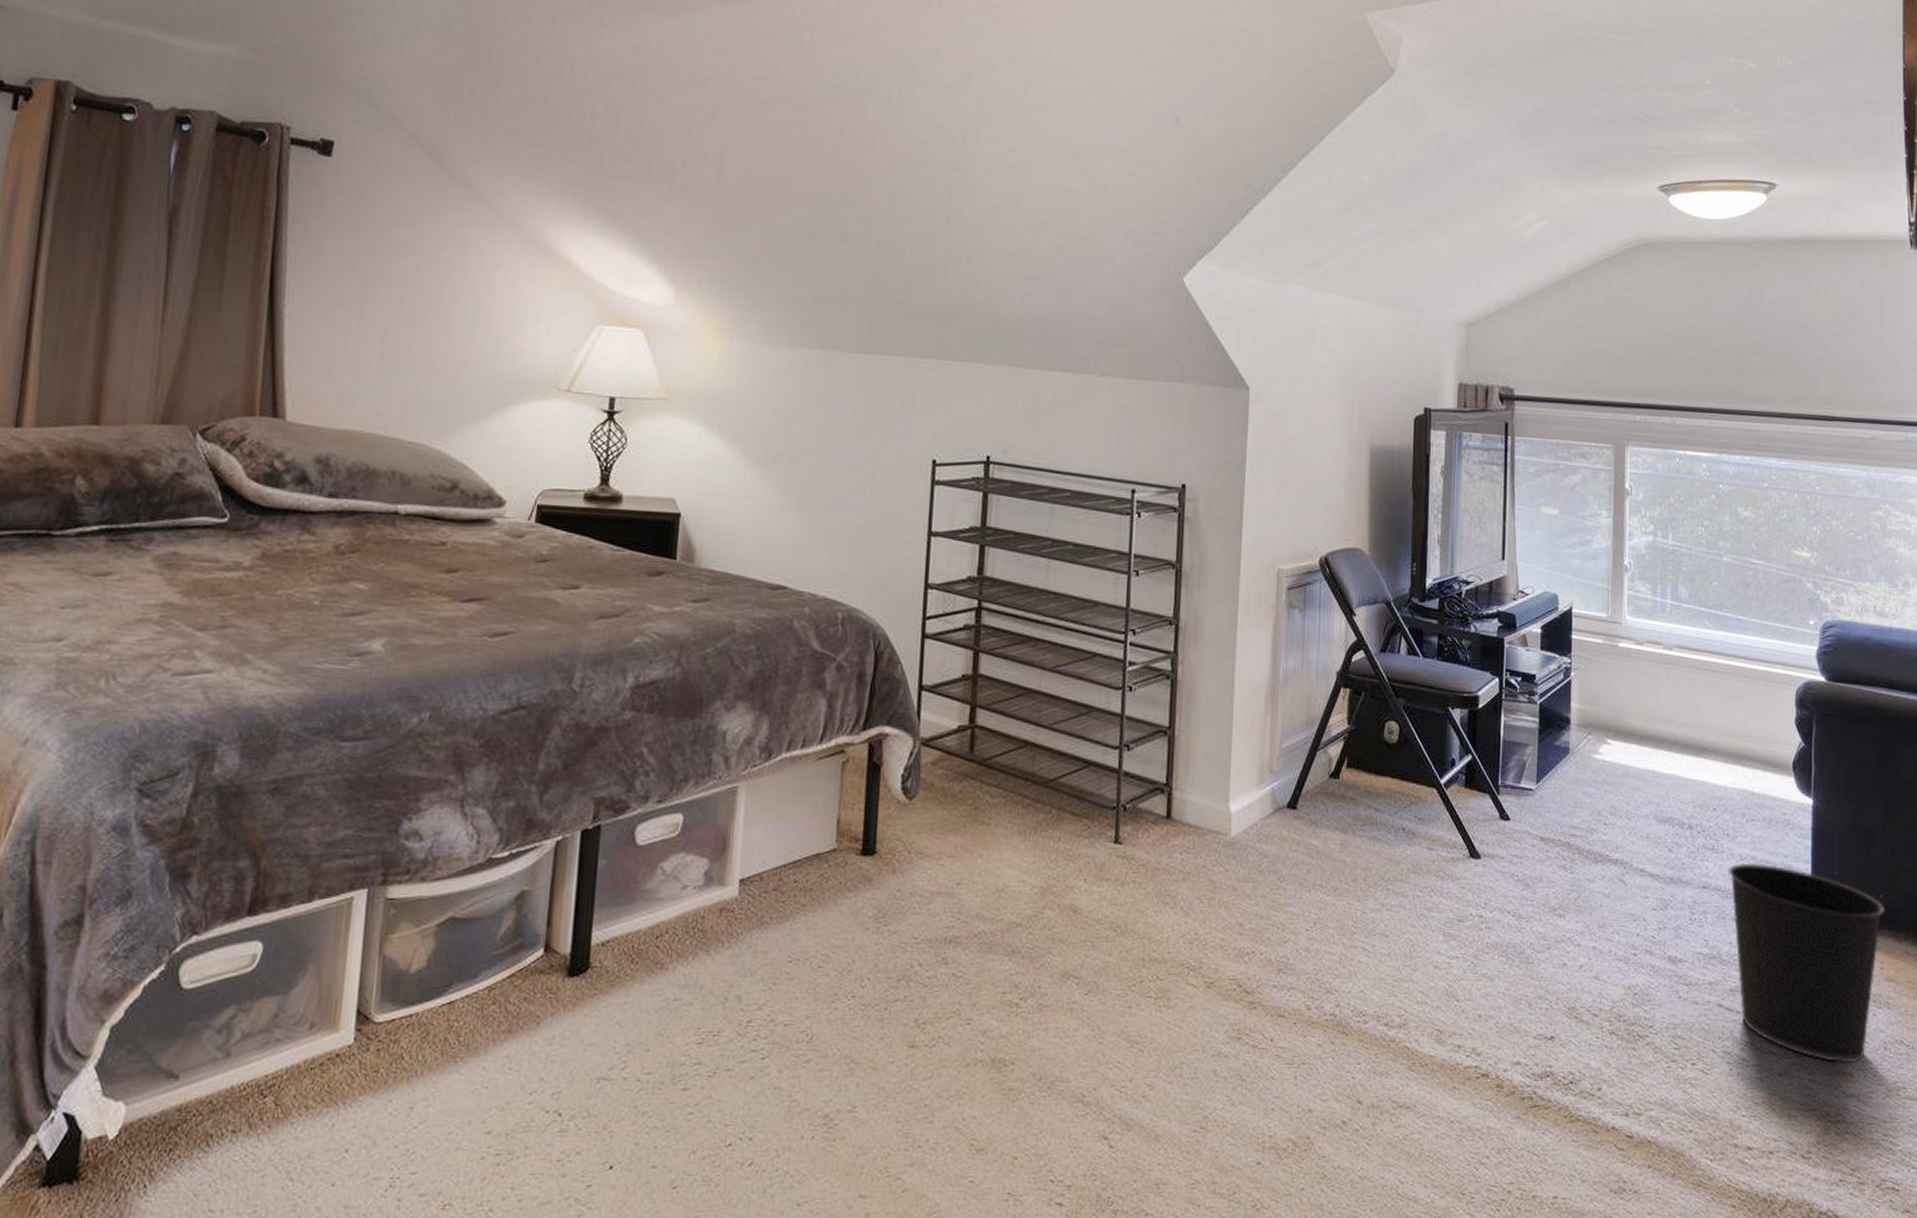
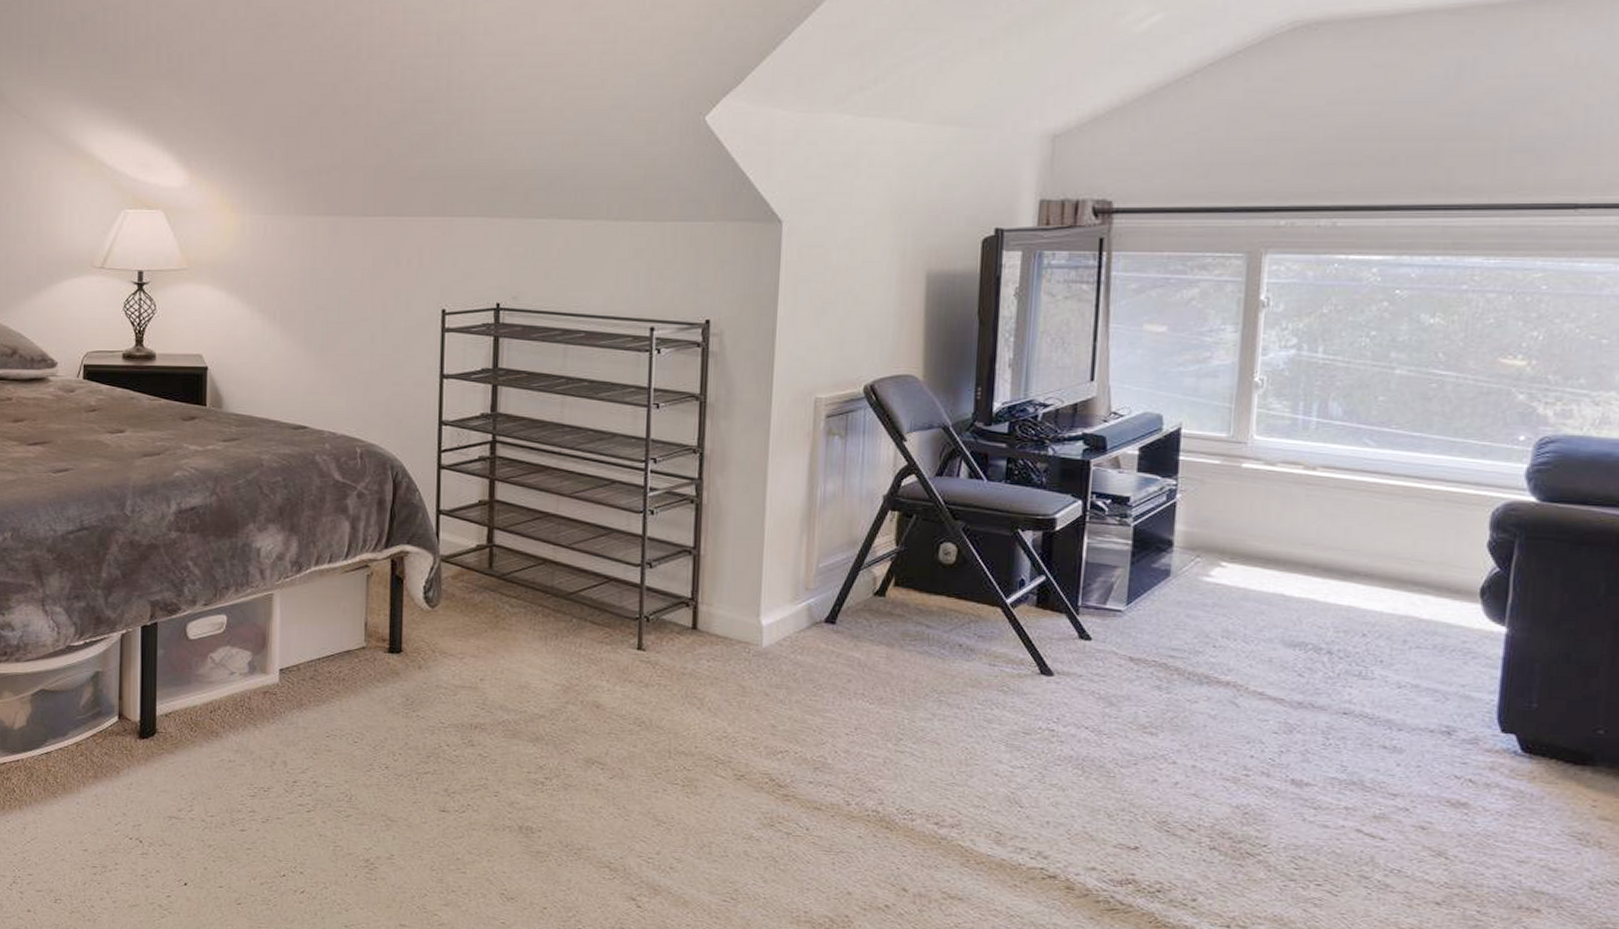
wastebasket: present [1728,862,1885,1062] -> none [1378,690,1606,899]

